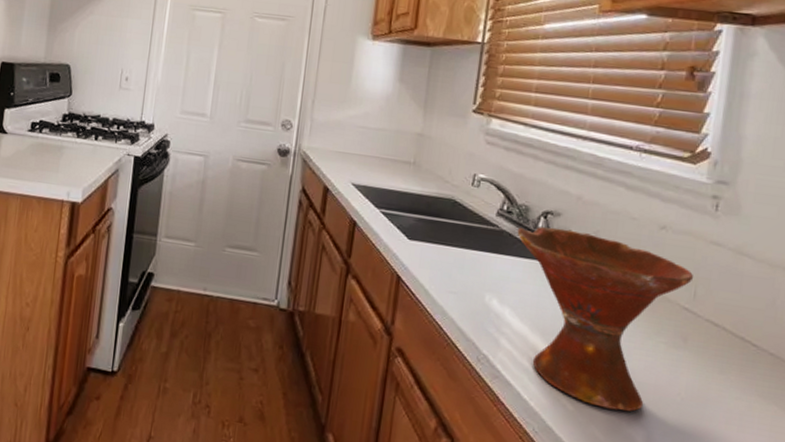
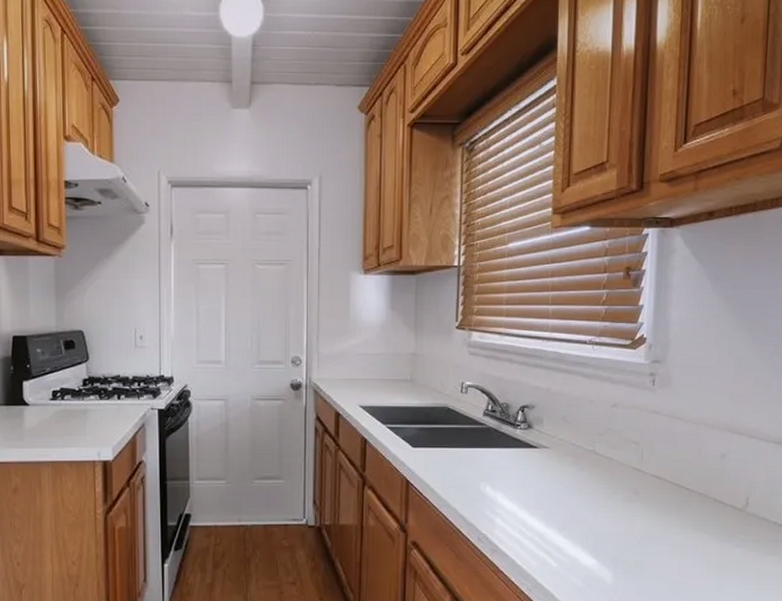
bowl: present [517,227,694,412] -> none [501,418,640,560]

